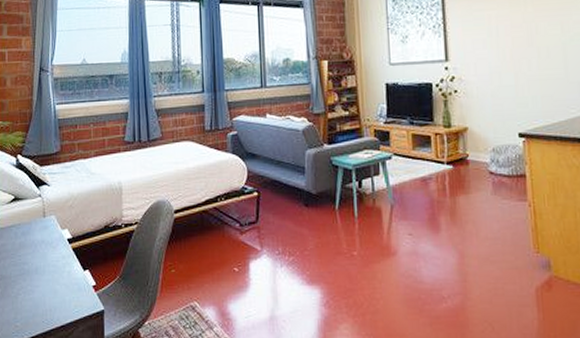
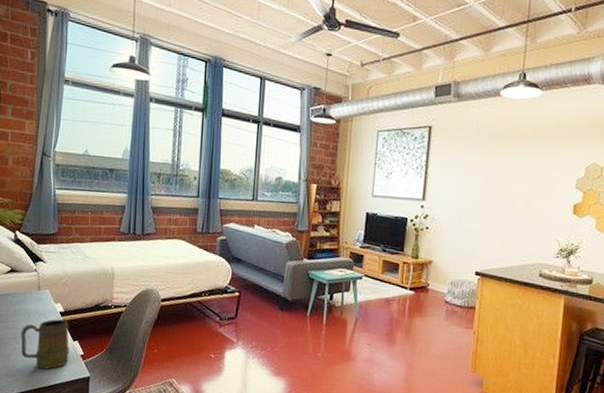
mug: none [27,247,80,307] -> present [20,319,69,370]

